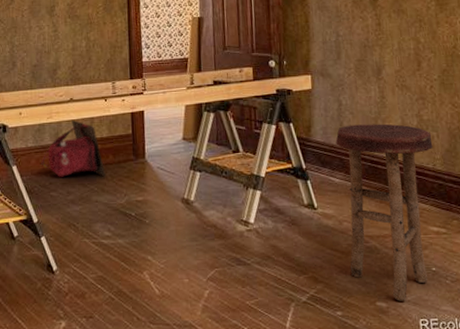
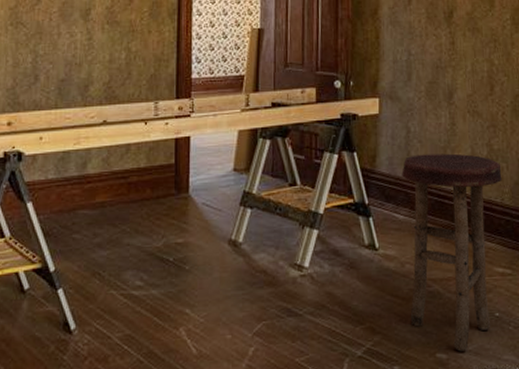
backpack: present [41,119,106,177] -> none [63,146,141,216]

